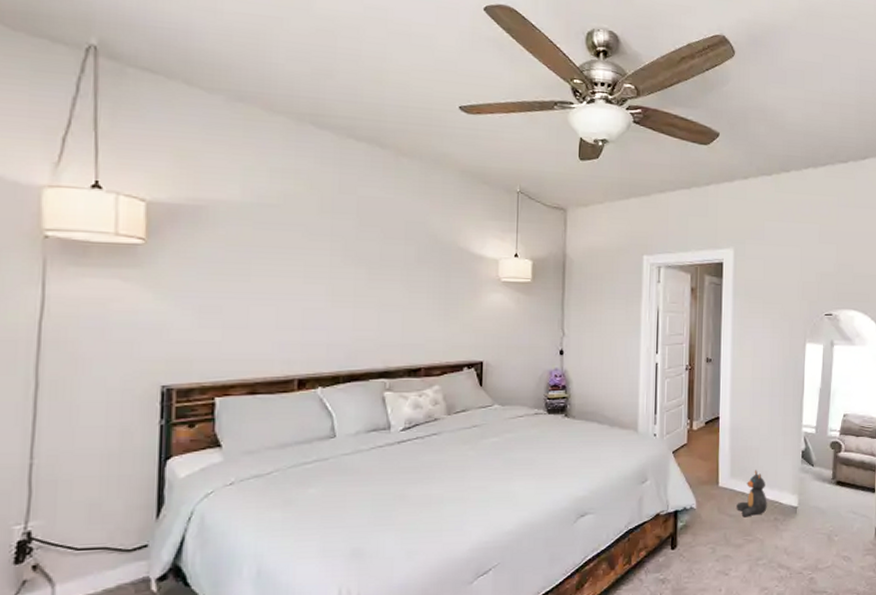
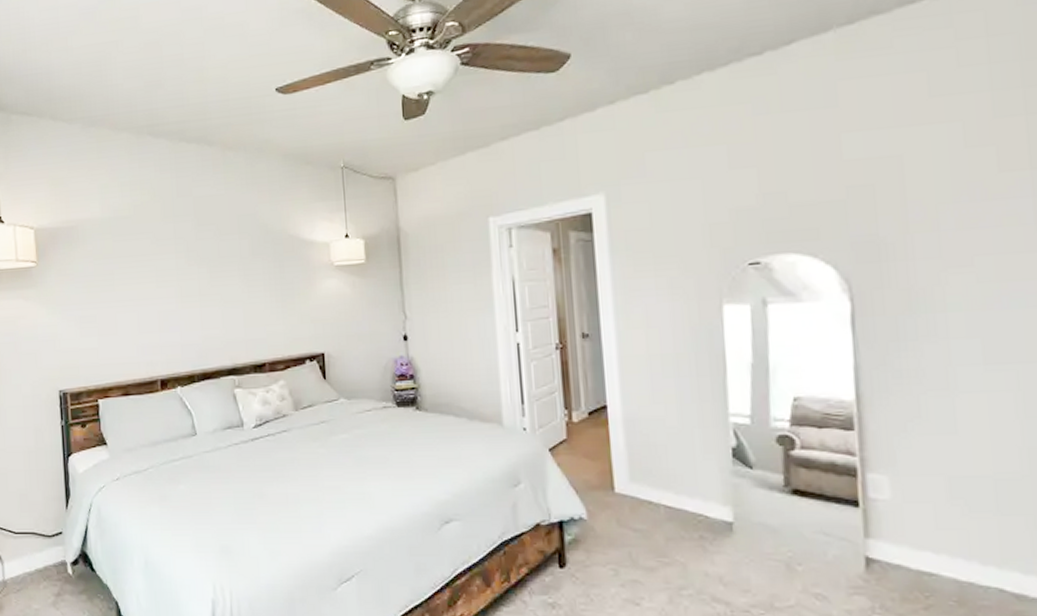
stuffed animal: present [737,470,767,518] -> none [642,473,687,533]

